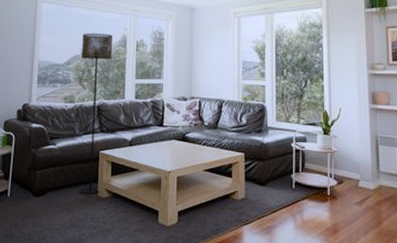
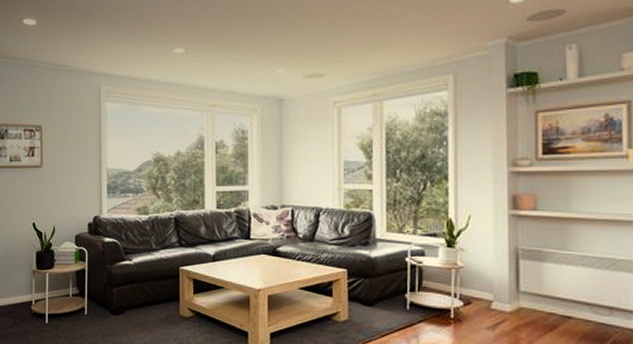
floor lamp: present [79,33,113,195] -> none [154,134,189,314]

